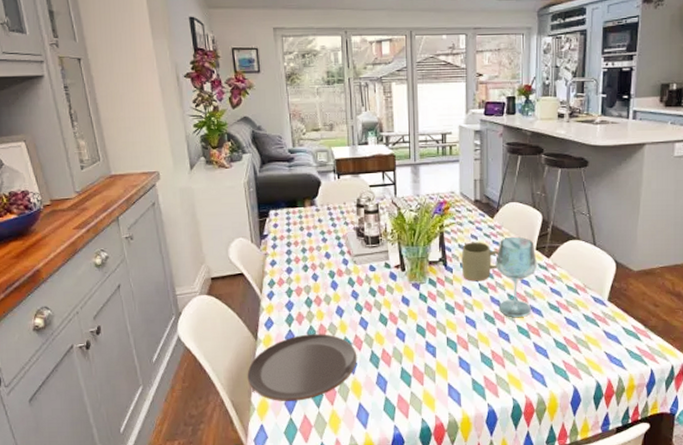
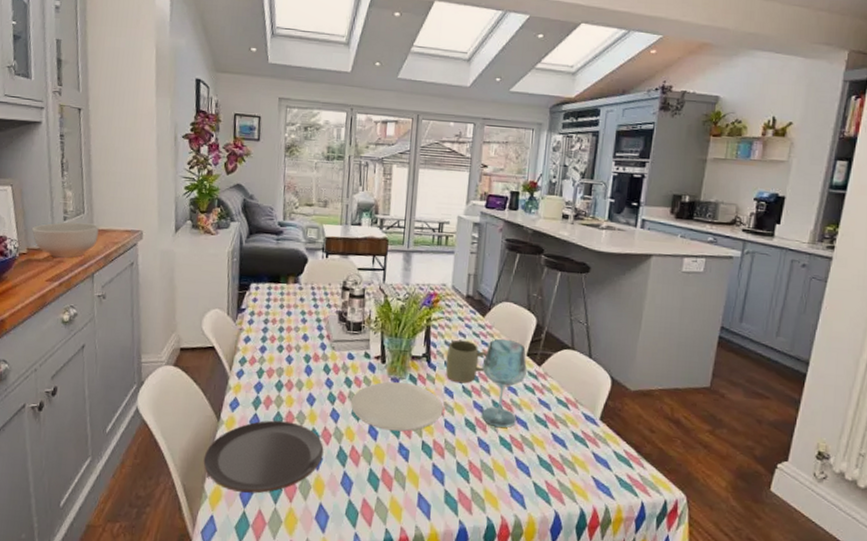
bowl: none [51,170,117,205] -> present [31,222,99,258]
plate: none [376,287,463,331] -> present [350,381,443,432]

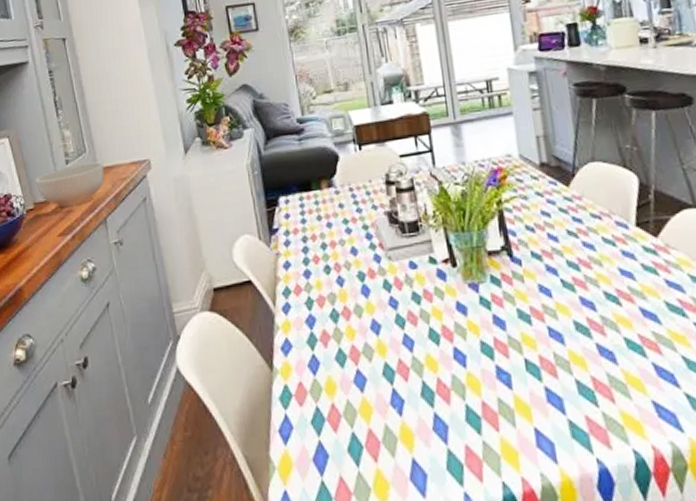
plate: present [203,420,324,494] -> none [262,359,404,457]
plate: present [350,381,443,432] -> none [423,287,543,352]
mug: present [445,340,487,384] -> none [530,220,584,277]
wine glass: present [481,338,527,428] -> none [579,209,642,326]

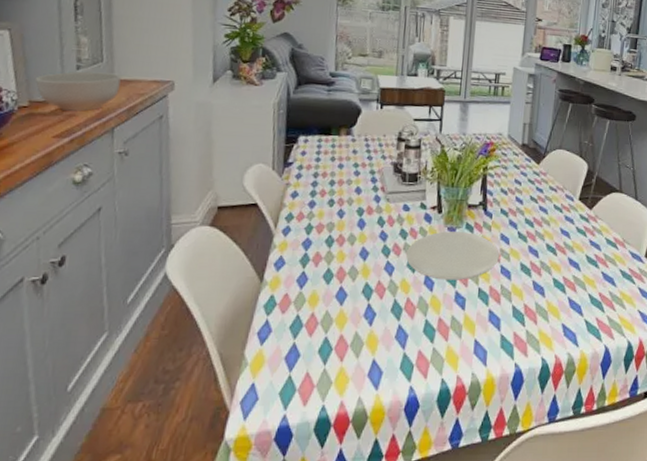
plate: none [423,287,543,352] -> present [405,231,500,280]

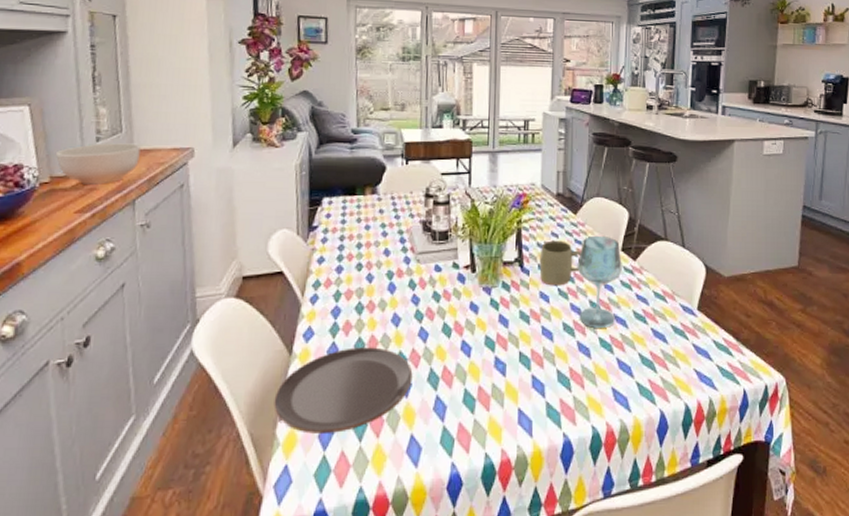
plate: none [243,277,378,356] -> present [274,347,413,434]
plate: present [405,231,500,280] -> none [439,292,540,345]
mug: none [501,187,542,230] -> present [539,240,581,286]
wine glass: none [536,184,579,270] -> present [577,235,622,328]

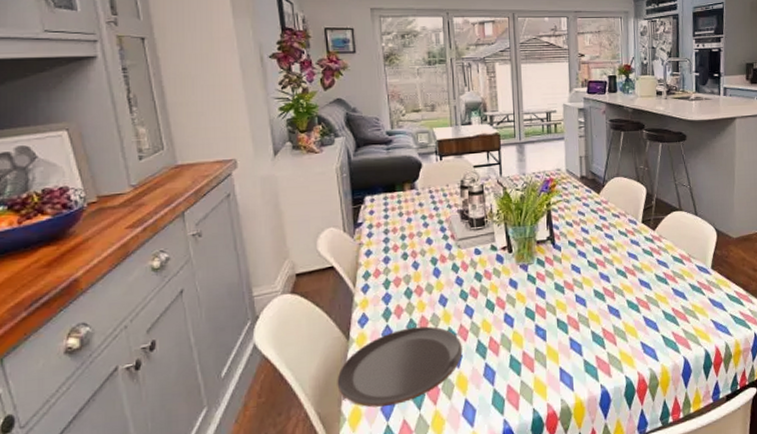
bowl: present [55,143,141,185] -> none [99,159,184,201]
mug: present [539,240,581,286] -> none [569,218,606,259]
wine glass: present [577,235,622,328] -> none [603,211,643,292]

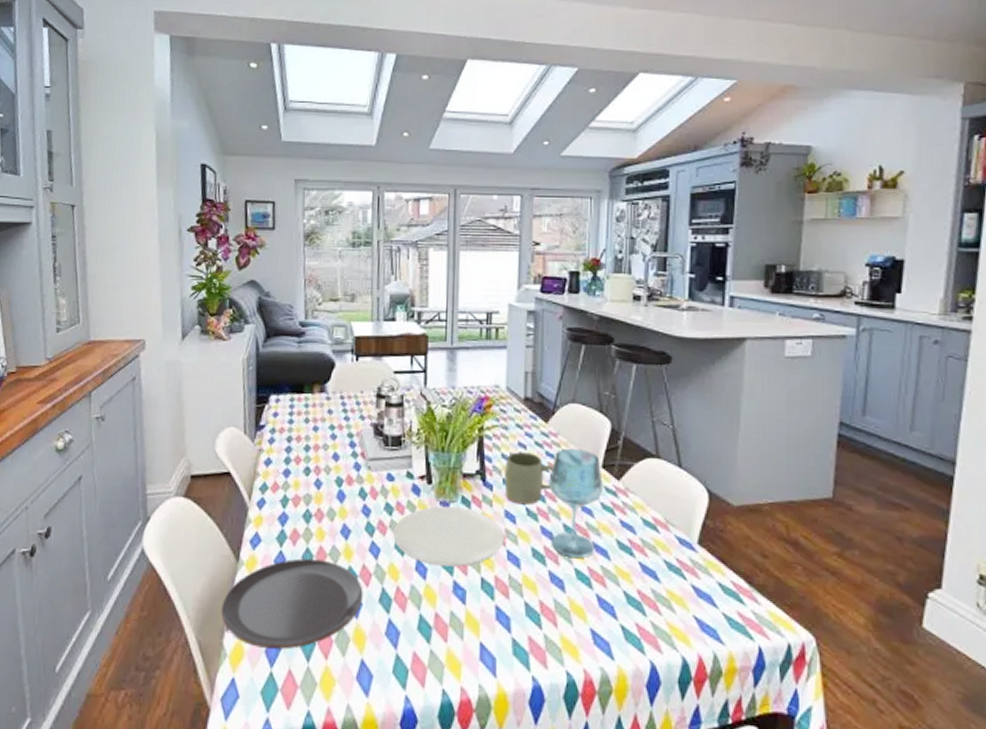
plate: none [483,267,573,316] -> present [392,506,505,567]
mug: none [569,218,606,259] -> present [504,452,554,505]
wine glass: none [603,211,643,292] -> present [548,448,603,558]

